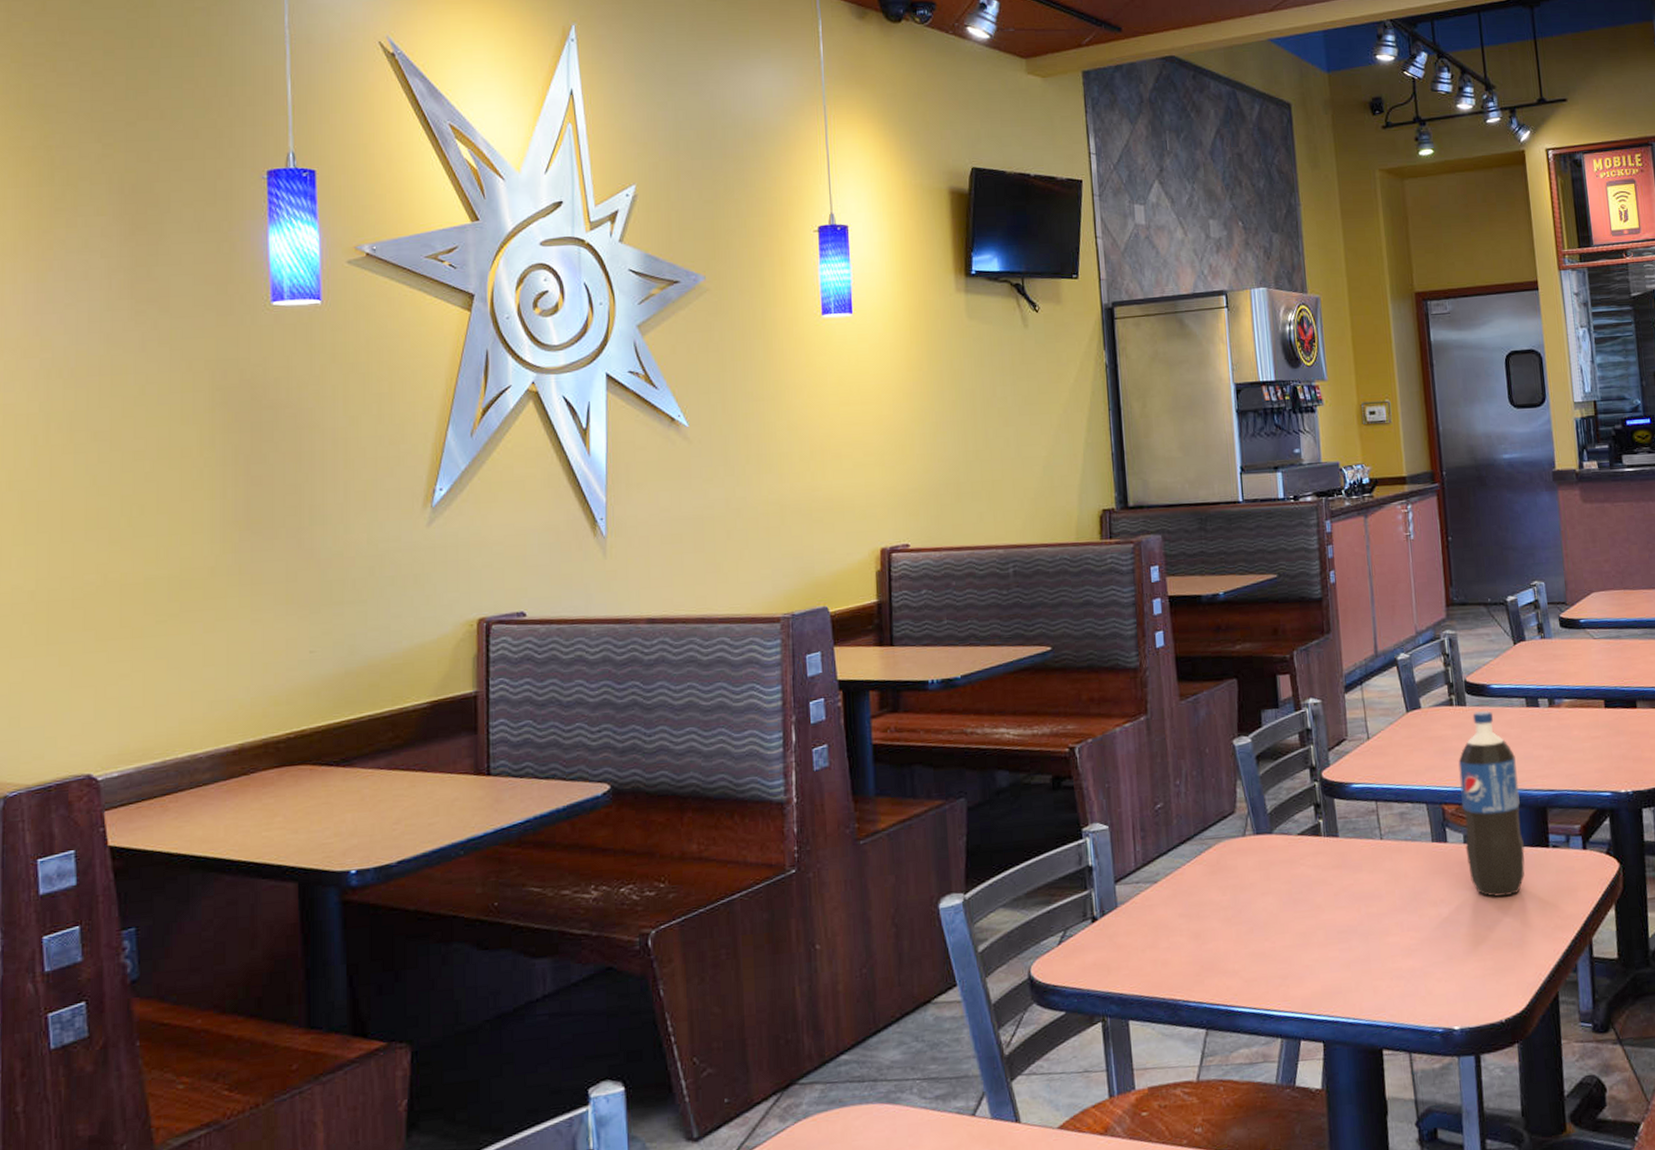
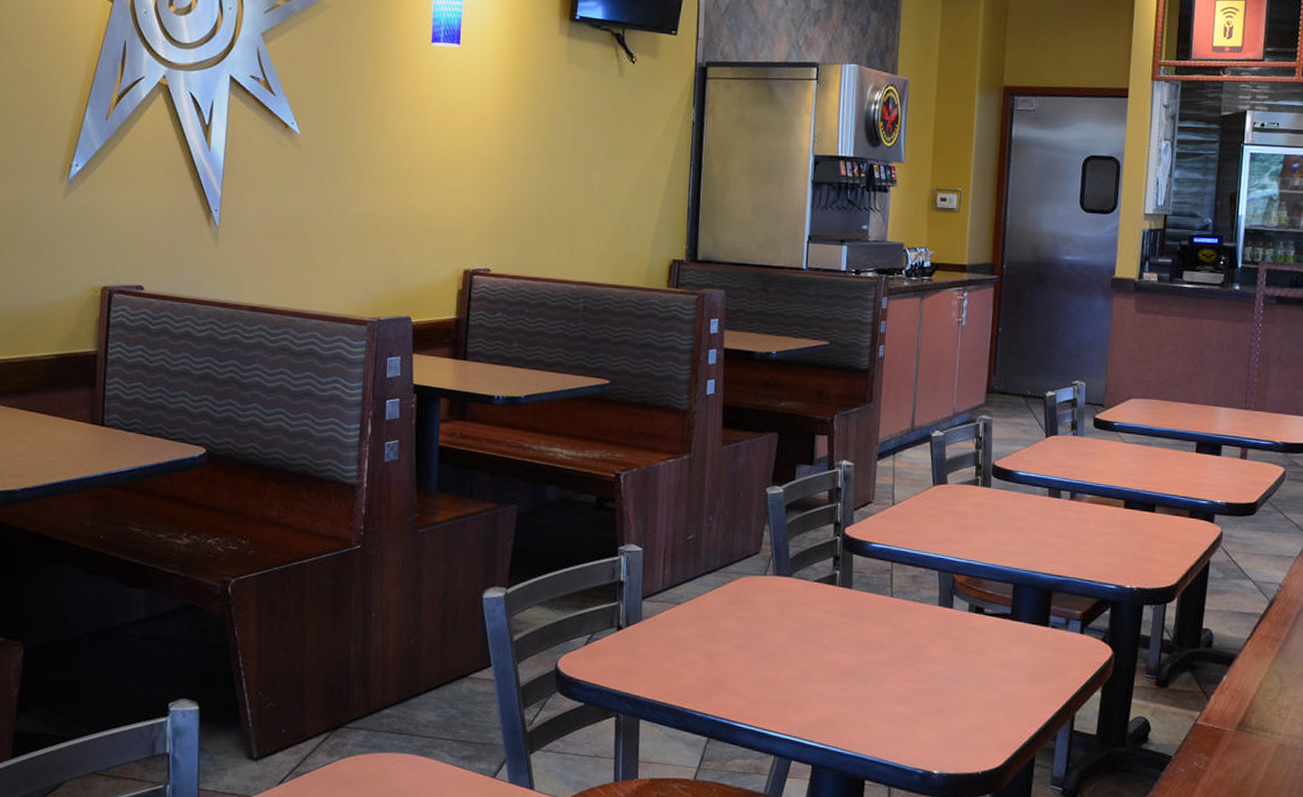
pop: present [1458,710,1525,898] -> none [969,493,1030,665]

